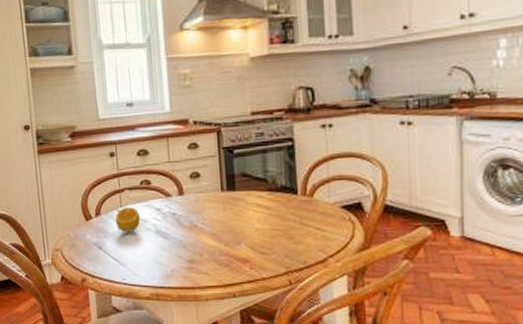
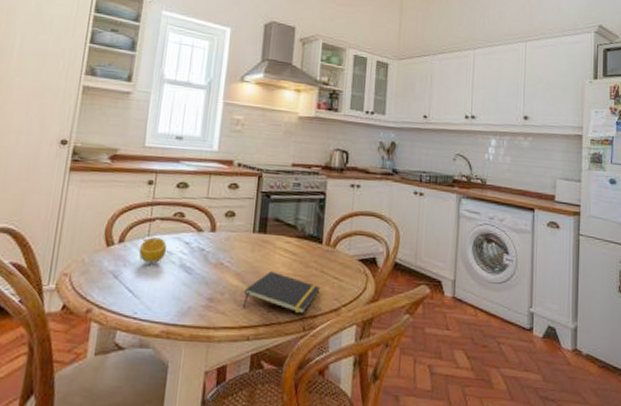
notepad: none [222,228,302,268] -> present [243,271,320,314]

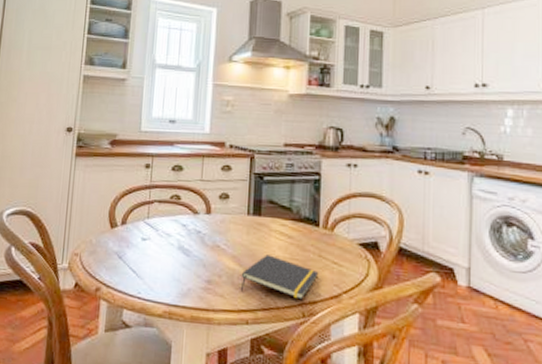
fruit: present [138,237,168,264] -> none [139,219,166,245]

